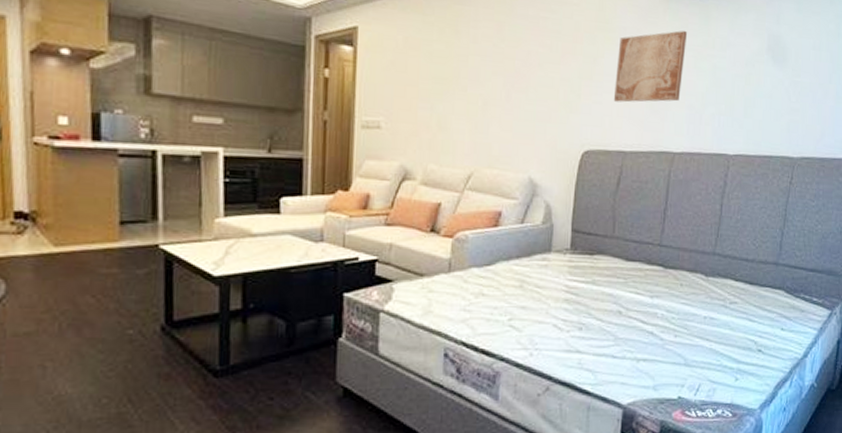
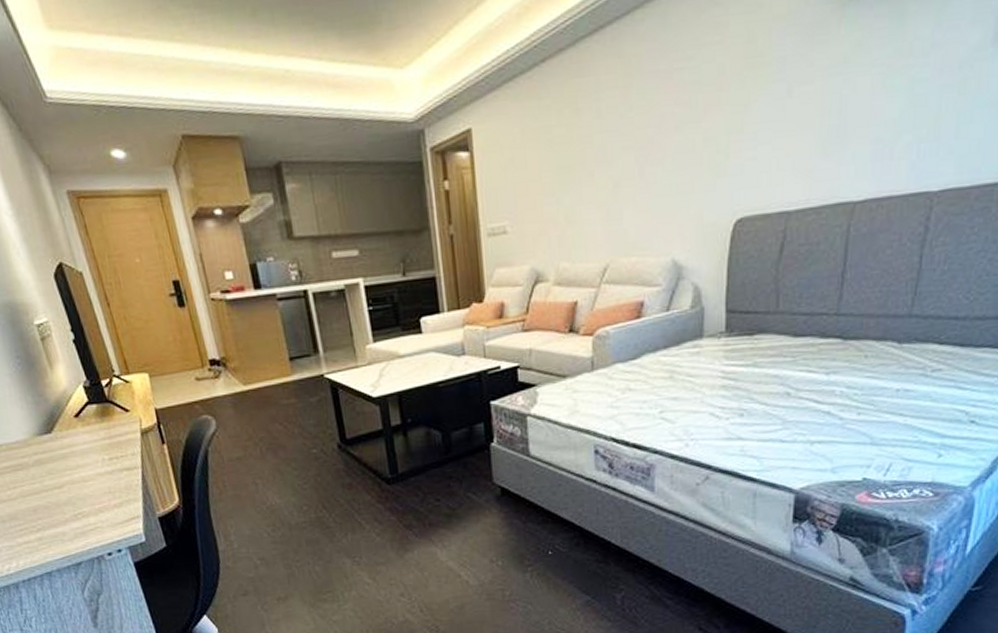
wall art: present [613,30,687,103] -> none [771,40,871,154]

